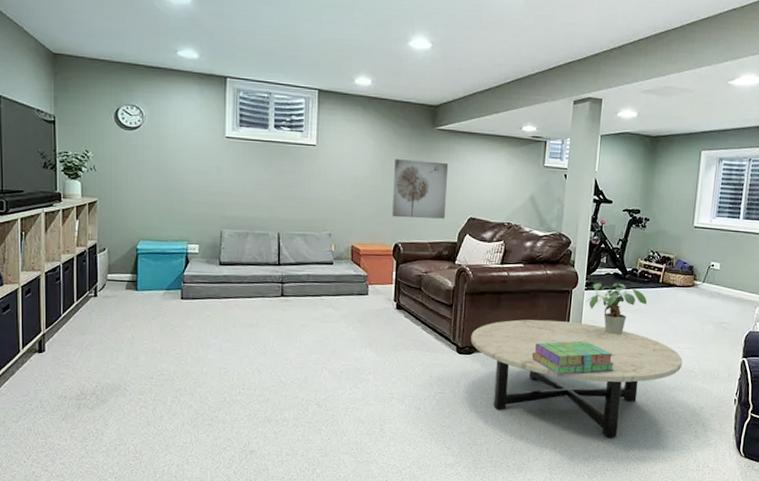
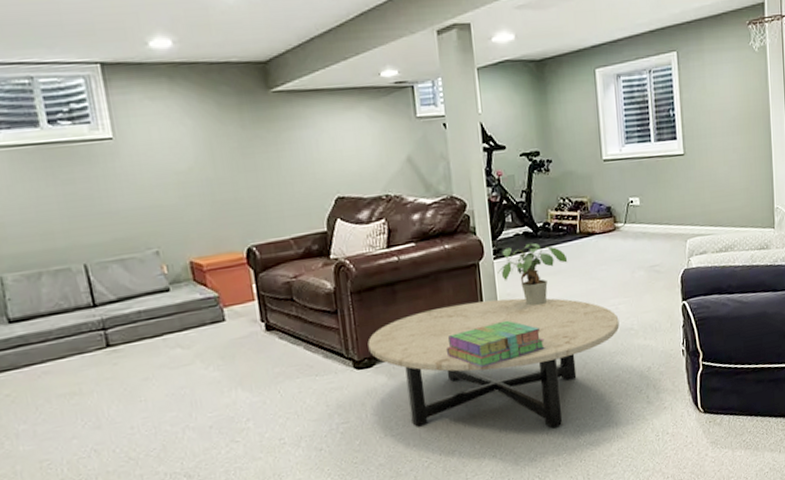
wall art: present [392,159,448,219] -> none [225,133,307,215]

